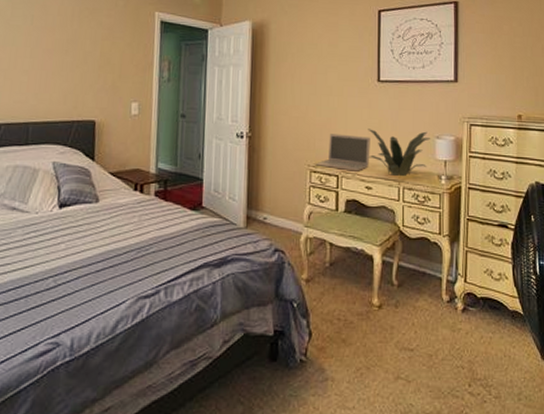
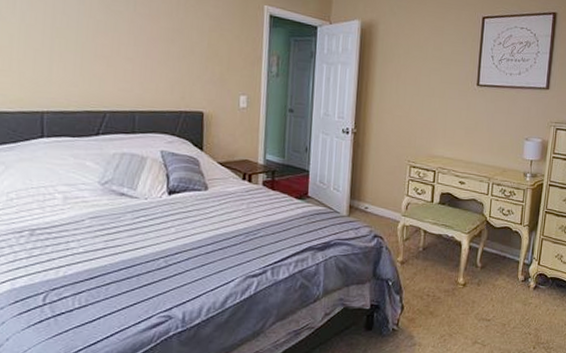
laptop: present [315,134,370,172] -> none [415,133,467,168]
plant: present [368,129,430,177] -> none [464,129,520,174]

